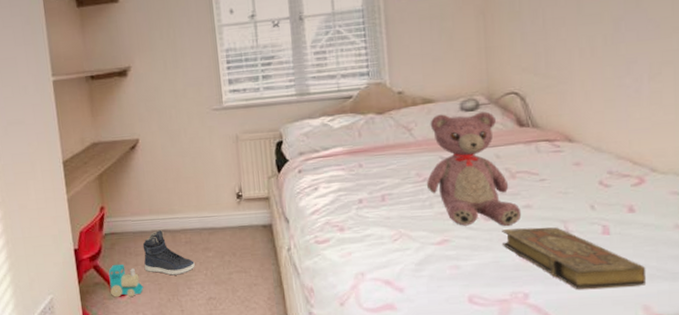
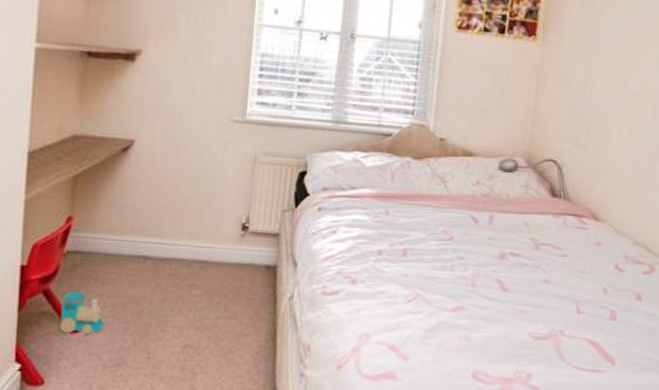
sneaker: present [142,229,195,276] -> none [110,254,176,314]
teddy bear: present [426,111,522,227] -> none [451,170,539,301]
book: present [502,227,647,290] -> none [516,303,642,377]

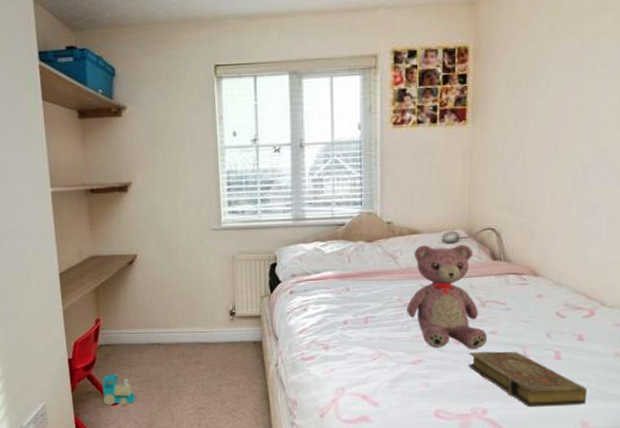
teddy bear: none [451,170,539,301] -> present [406,244,488,350]
book: none [516,303,642,377] -> present [469,351,588,407]

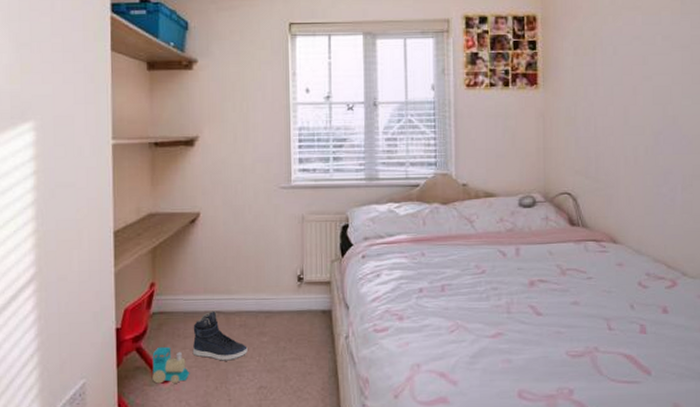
sneaker: none [136,342,187,386] -> present [192,310,248,361]
teddy bear: present [406,244,488,350] -> none [484,209,570,322]
book: present [469,351,588,407] -> none [552,324,677,387]

